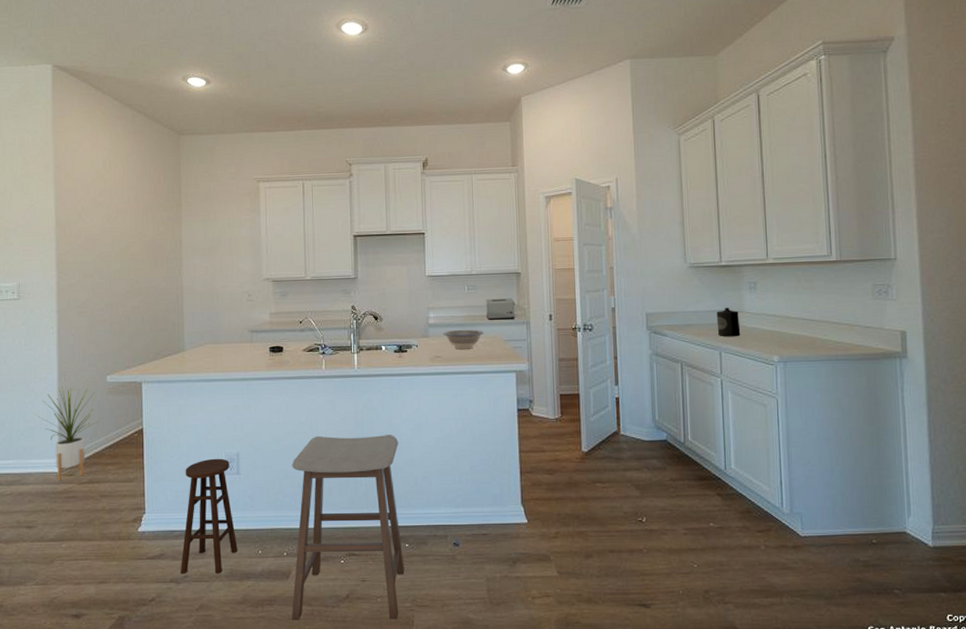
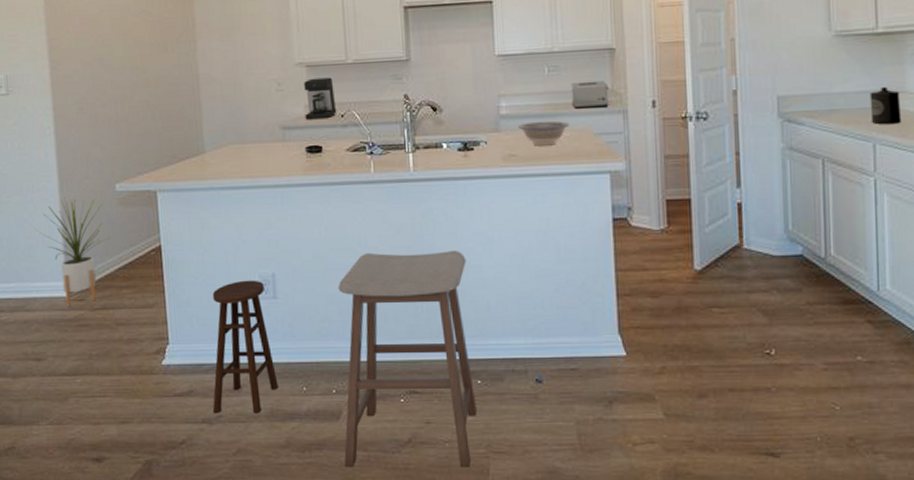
coffee maker: none [270,290,296,325] -> present [304,77,337,120]

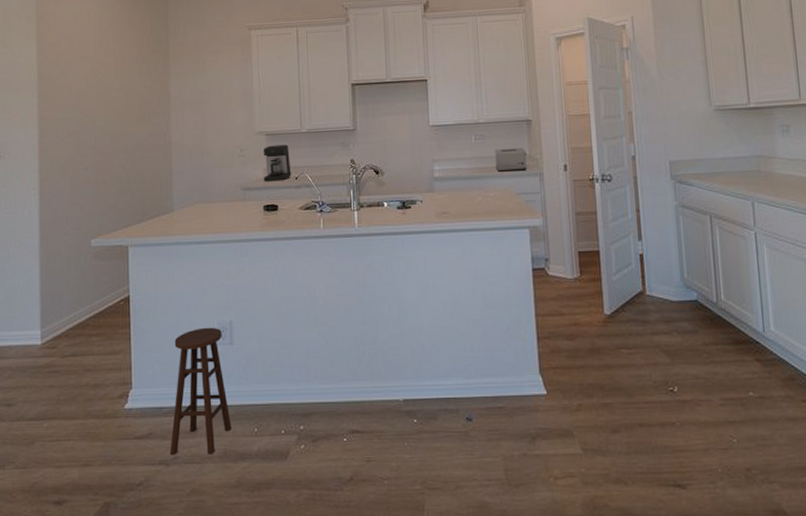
house plant: present [37,197,111,308] -> none [16,252,84,355]
bar stool: present [338,250,477,468] -> none [289,298,413,505]
bowl: present [518,120,569,146] -> none [449,182,493,205]
canister: present [870,86,902,125] -> none [746,152,775,186]

